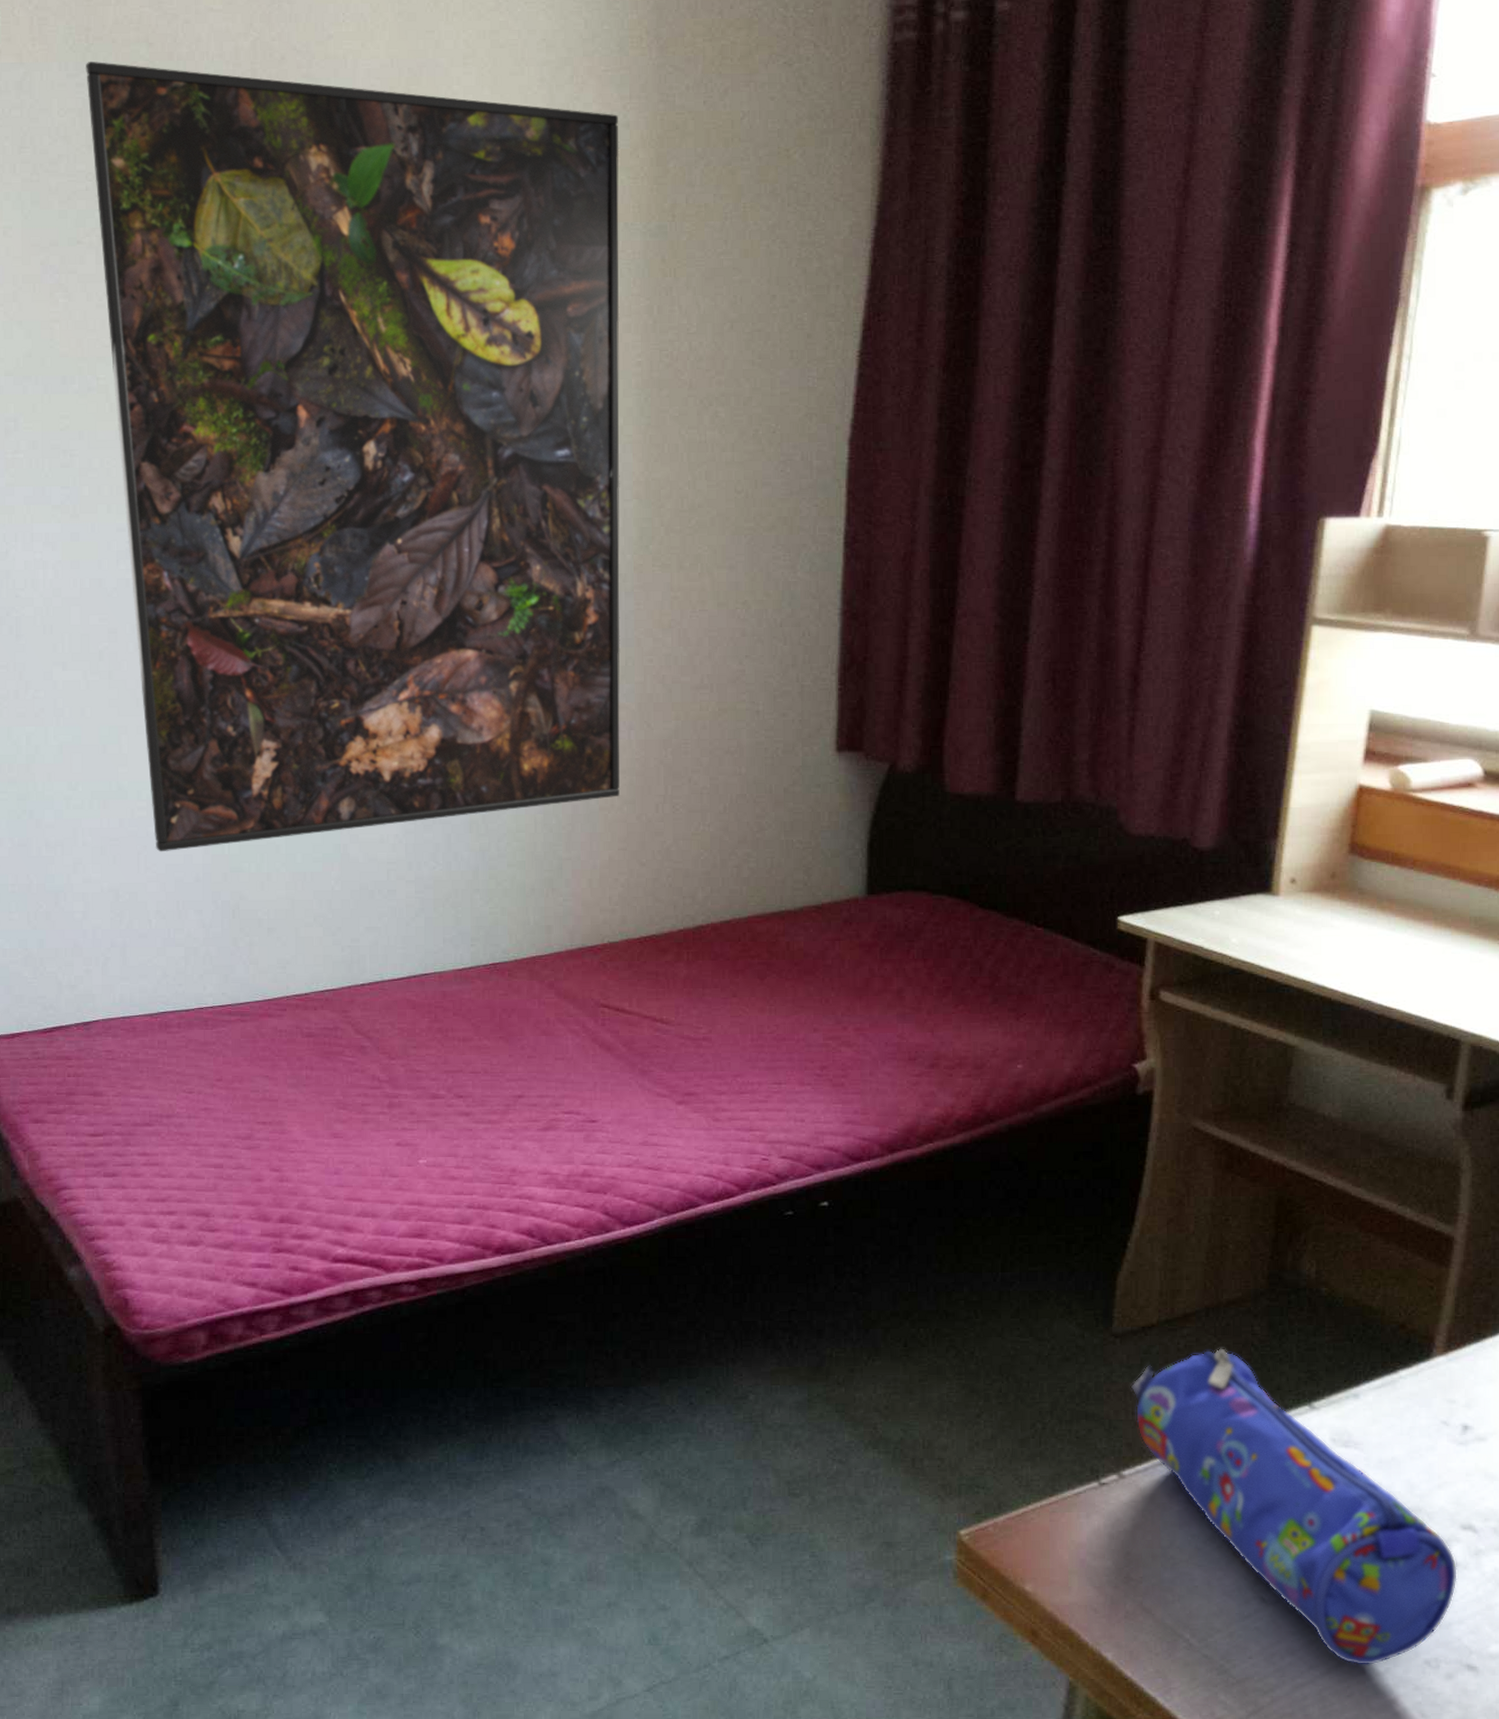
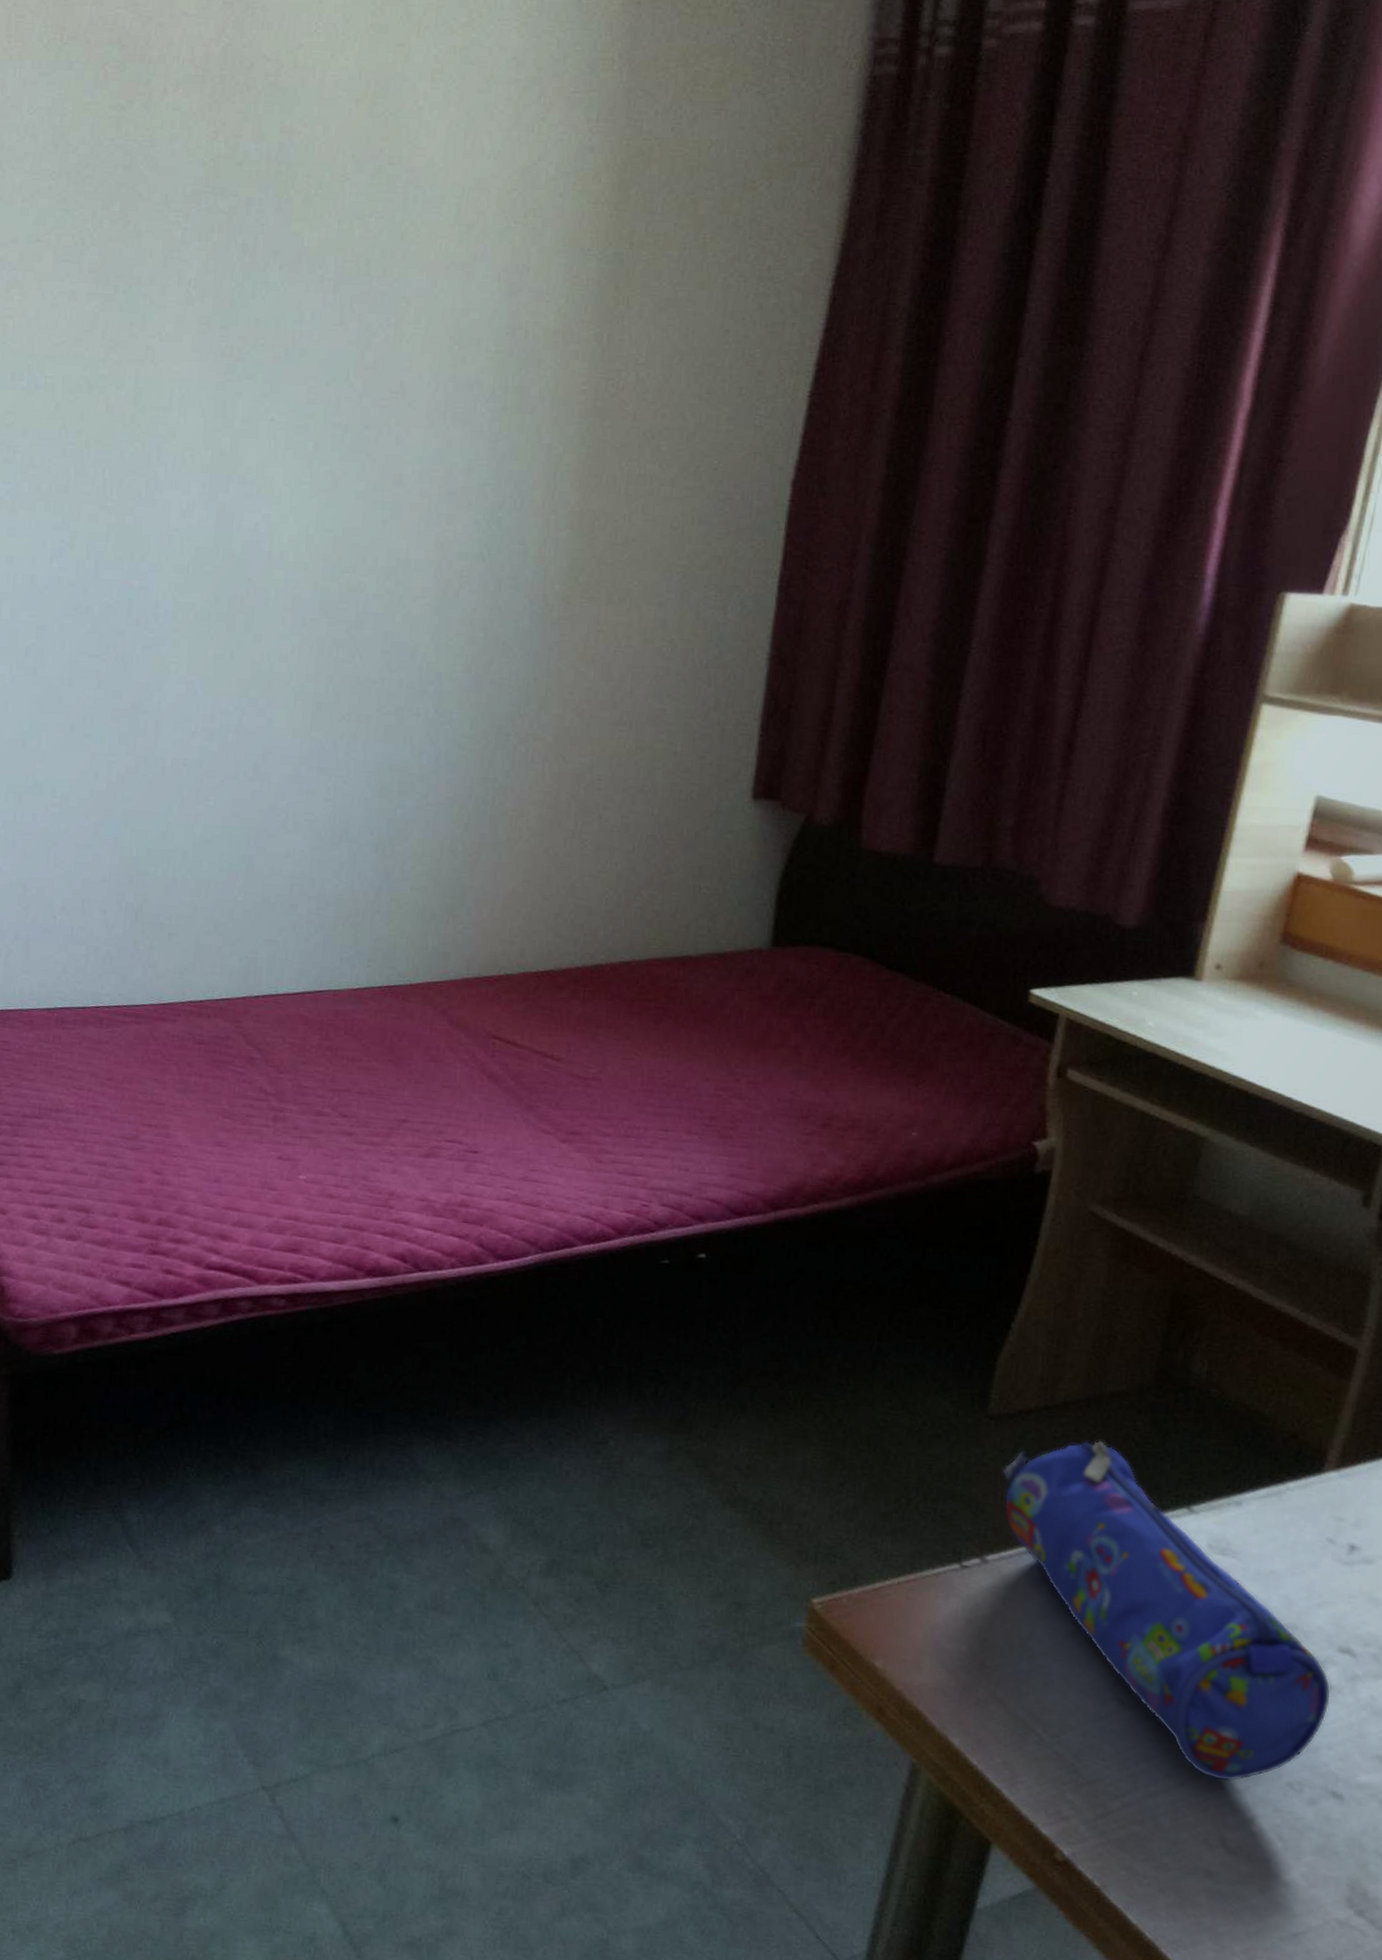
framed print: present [86,62,620,852] -> none [58,61,583,850]

